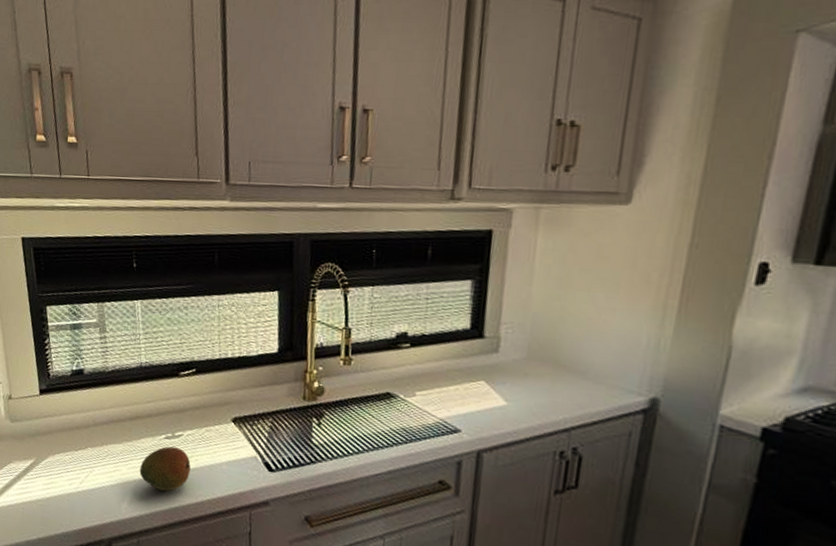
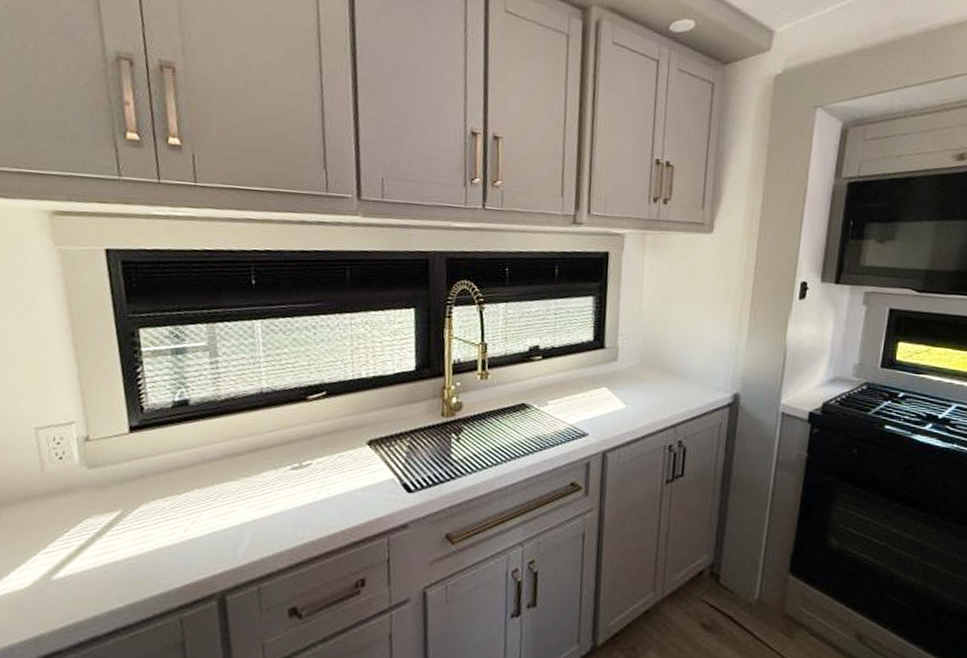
fruit: present [139,446,191,491] -> none [260,477,321,528]

